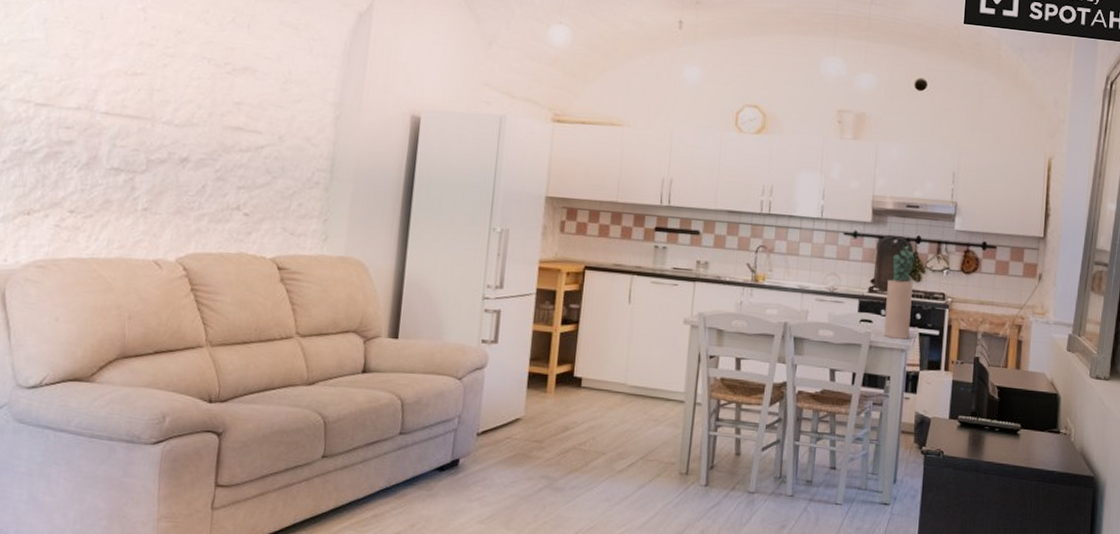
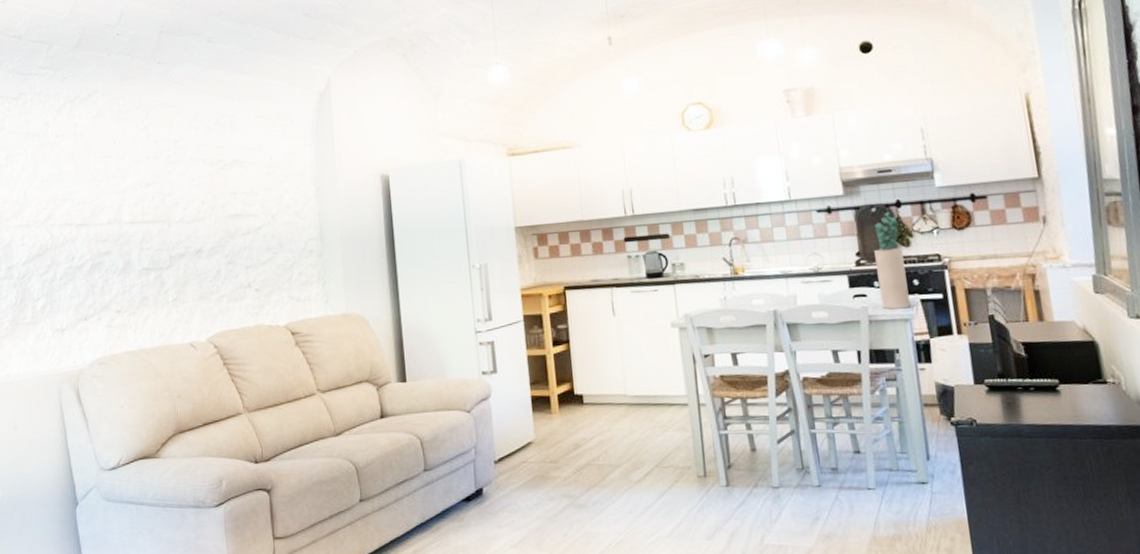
kettle: none [668,244,694,273] -> present [641,250,669,279]

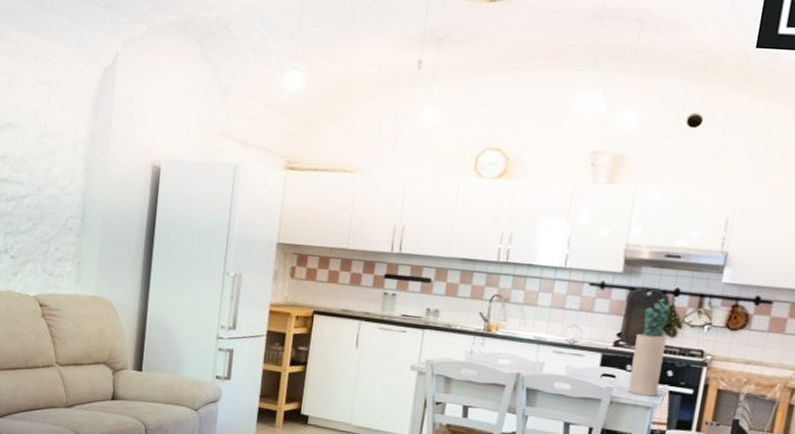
kettle: present [641,250,669,279] -> none [396,291,425,320]

